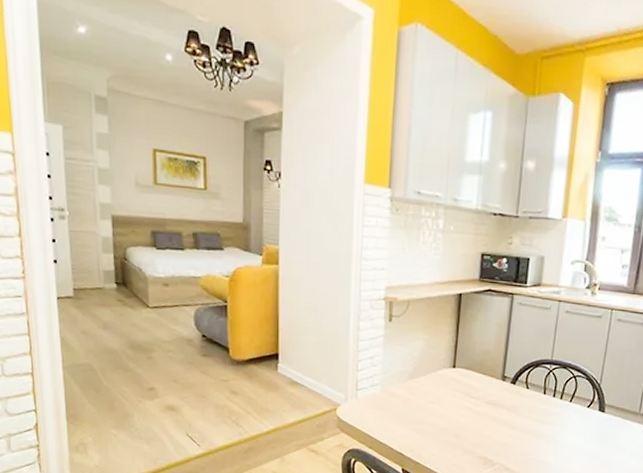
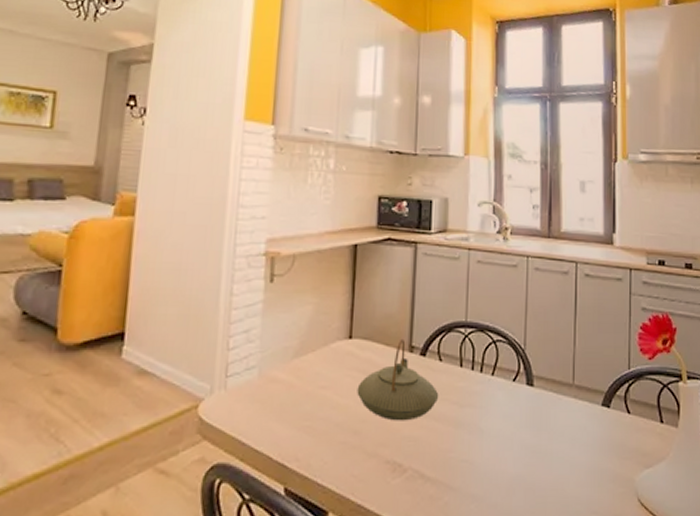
teapot: none [458,370,525,431] -> present [357,338,439,421]

